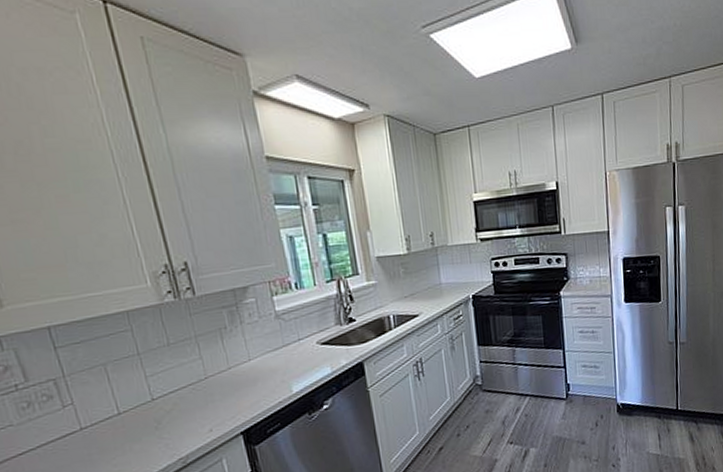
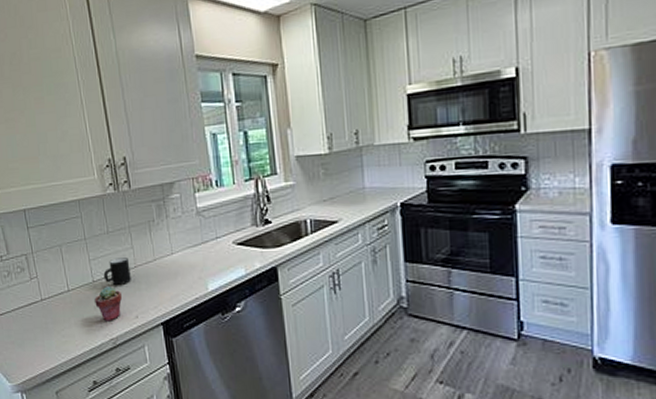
potted succulent: none [155,402,191,441] -> present [94,286,122,321]
mug: none [165,369,202,400] -> present [103,257,131,285]

